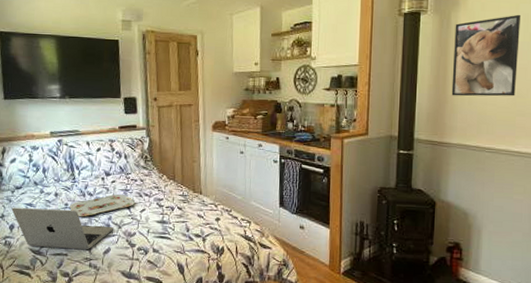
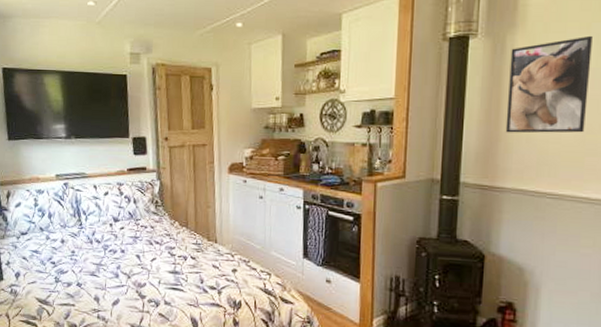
laptop: present [11,207,113,249] -> none [17,254,122,300]
serving tray: present [70,194,135,217] -> none [77,241,145,266]

